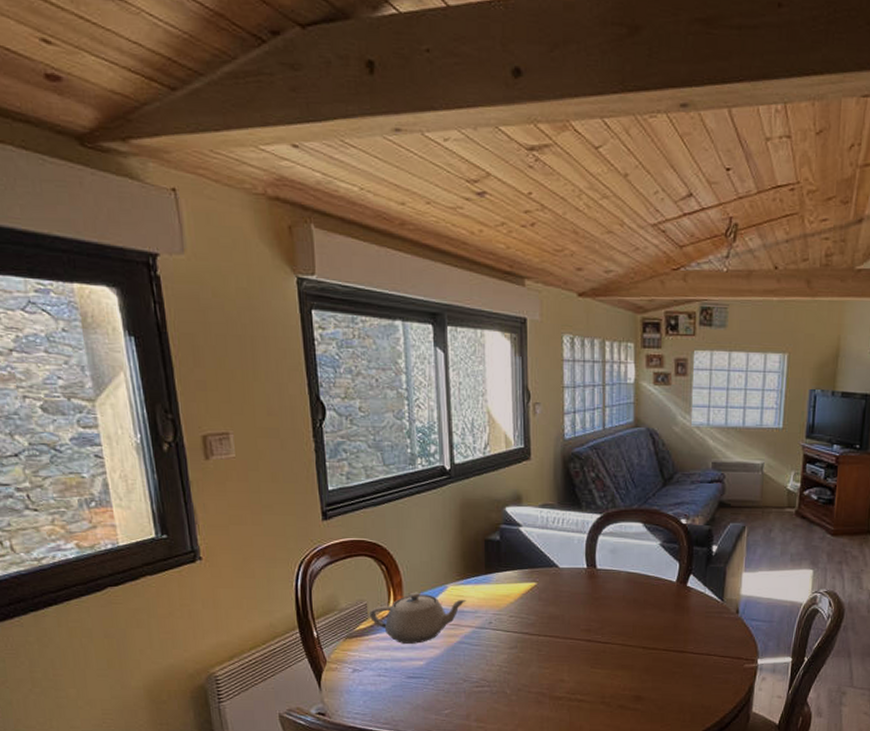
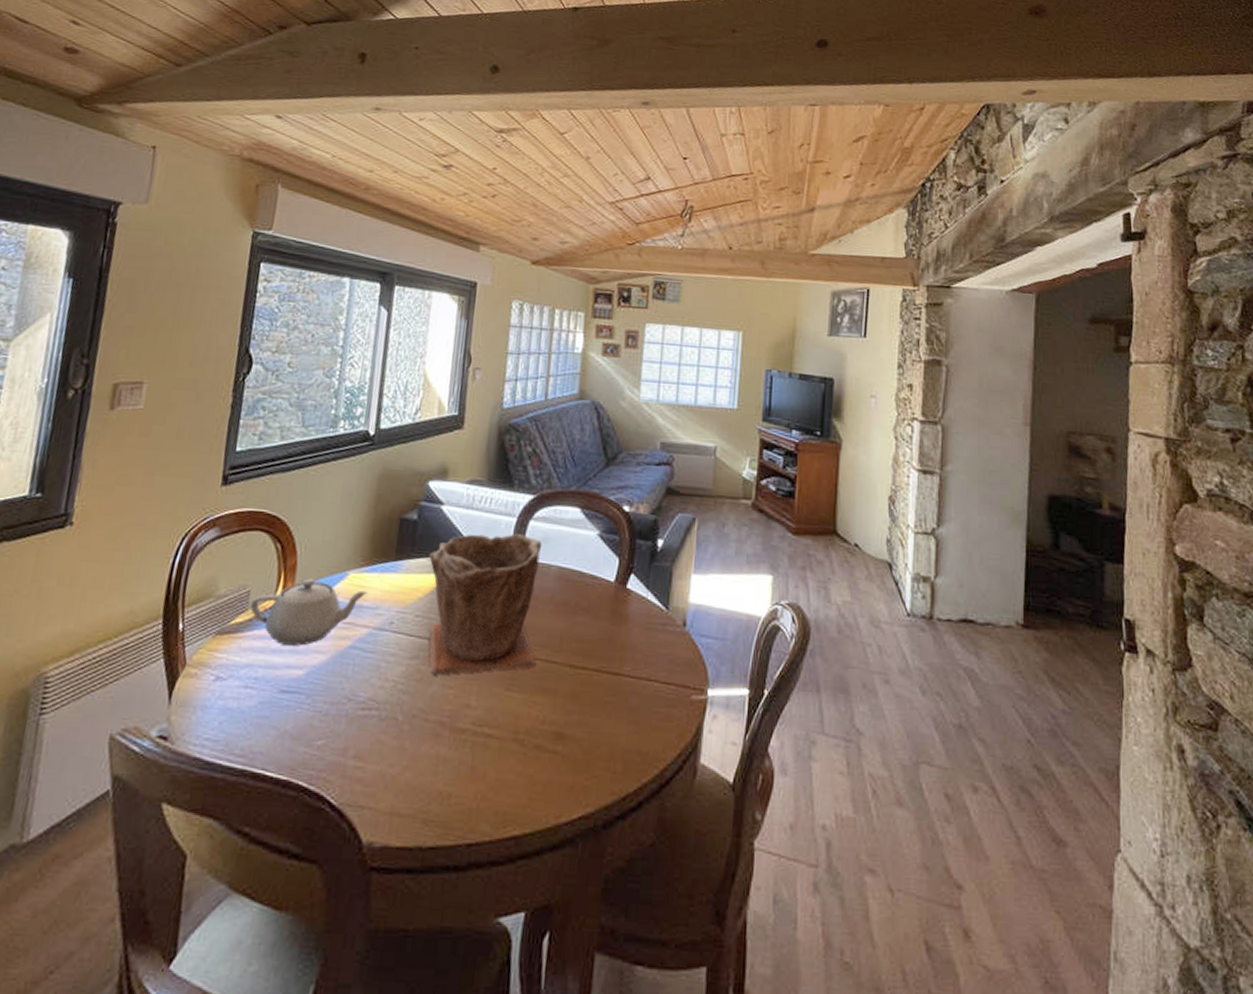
plant pot: none [514,547,615,660] -> present [428,534,543,676]

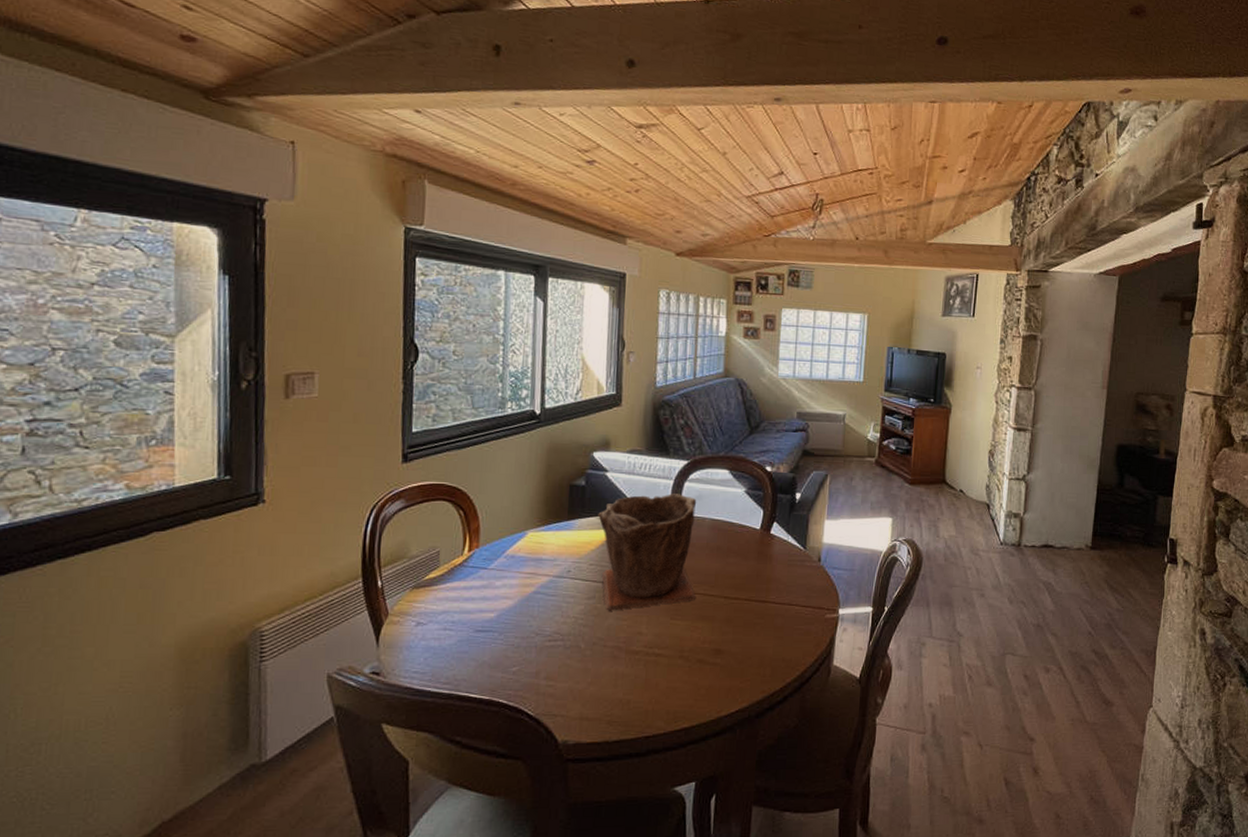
teapot: present [250,578,368,646] -> none [440,538,546,594]

